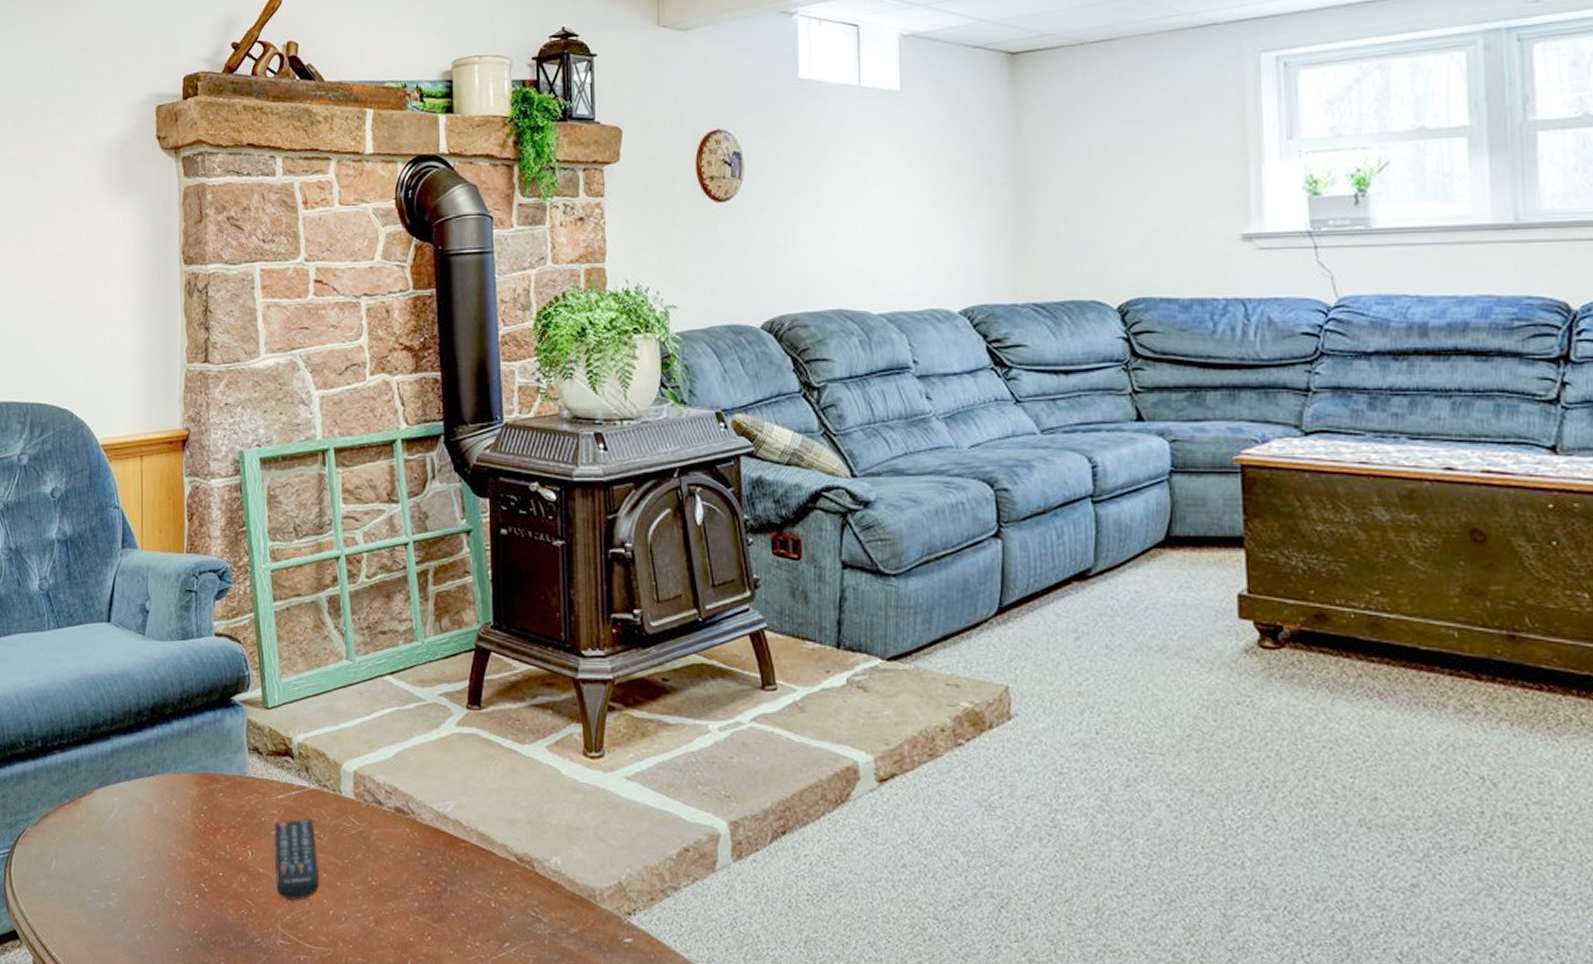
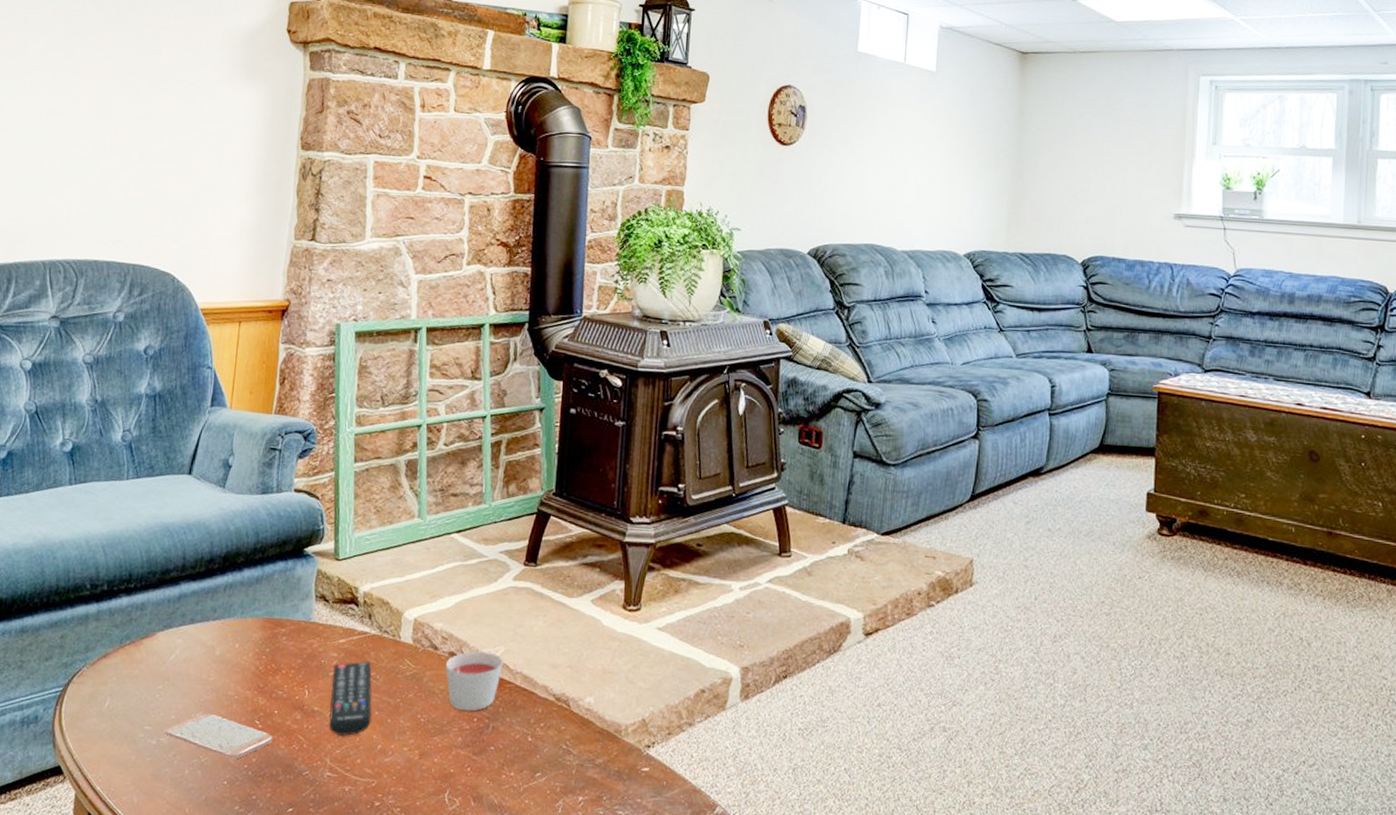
smartphone: none [113,875,220,925] -> present [165,713,273,759]
candle: none [392,806,456,873] -> present [445,651,504,711]

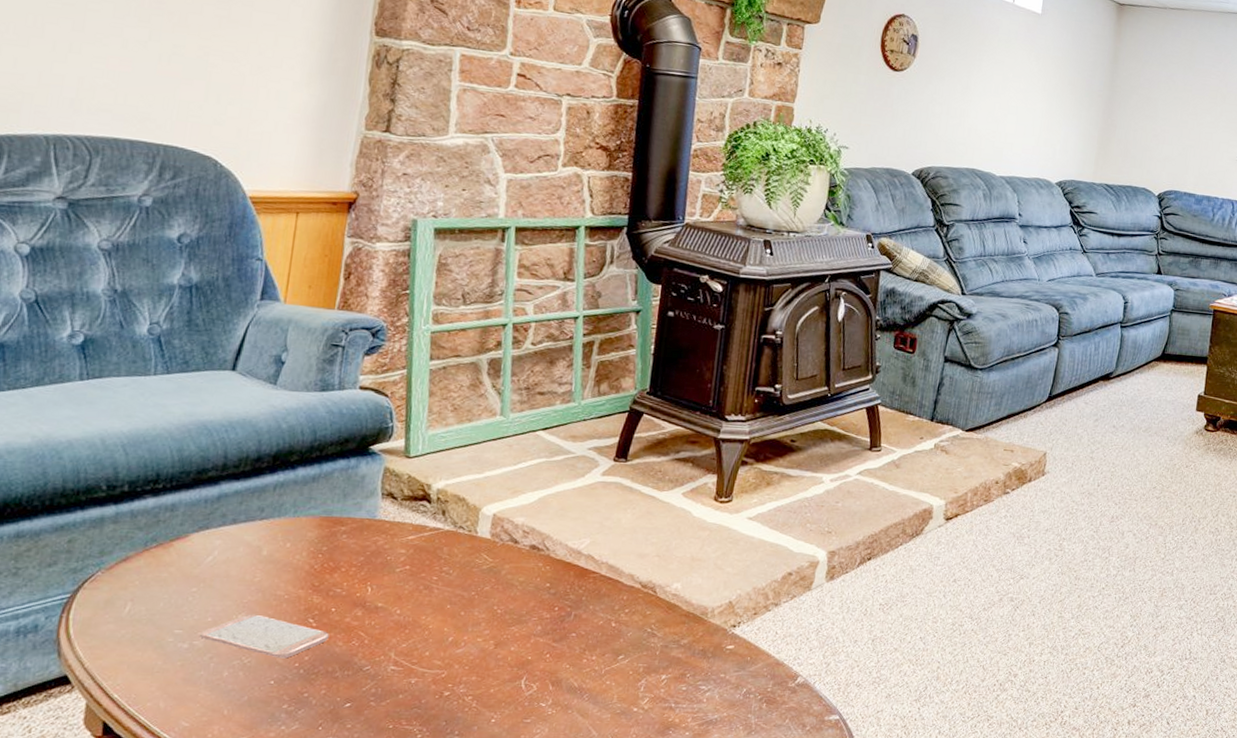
remote control: present [329,661,372,737] -> none [394,557,444,631]
candle: present [445,651,504,711] -> none [526,543,589,601]

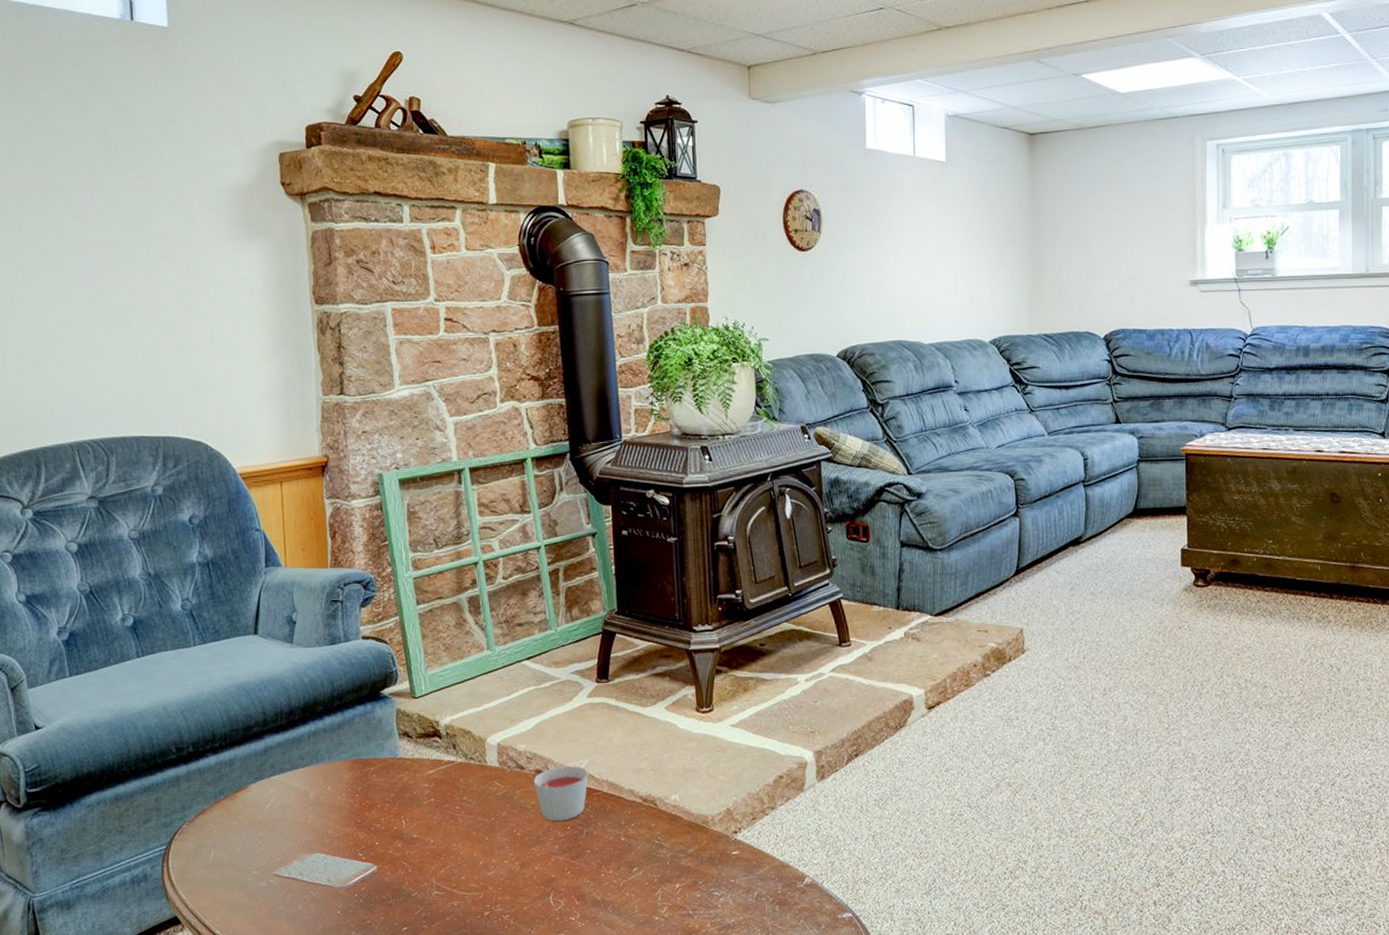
candle: none [526,543,589,601] -> present [533,765,589,821]

